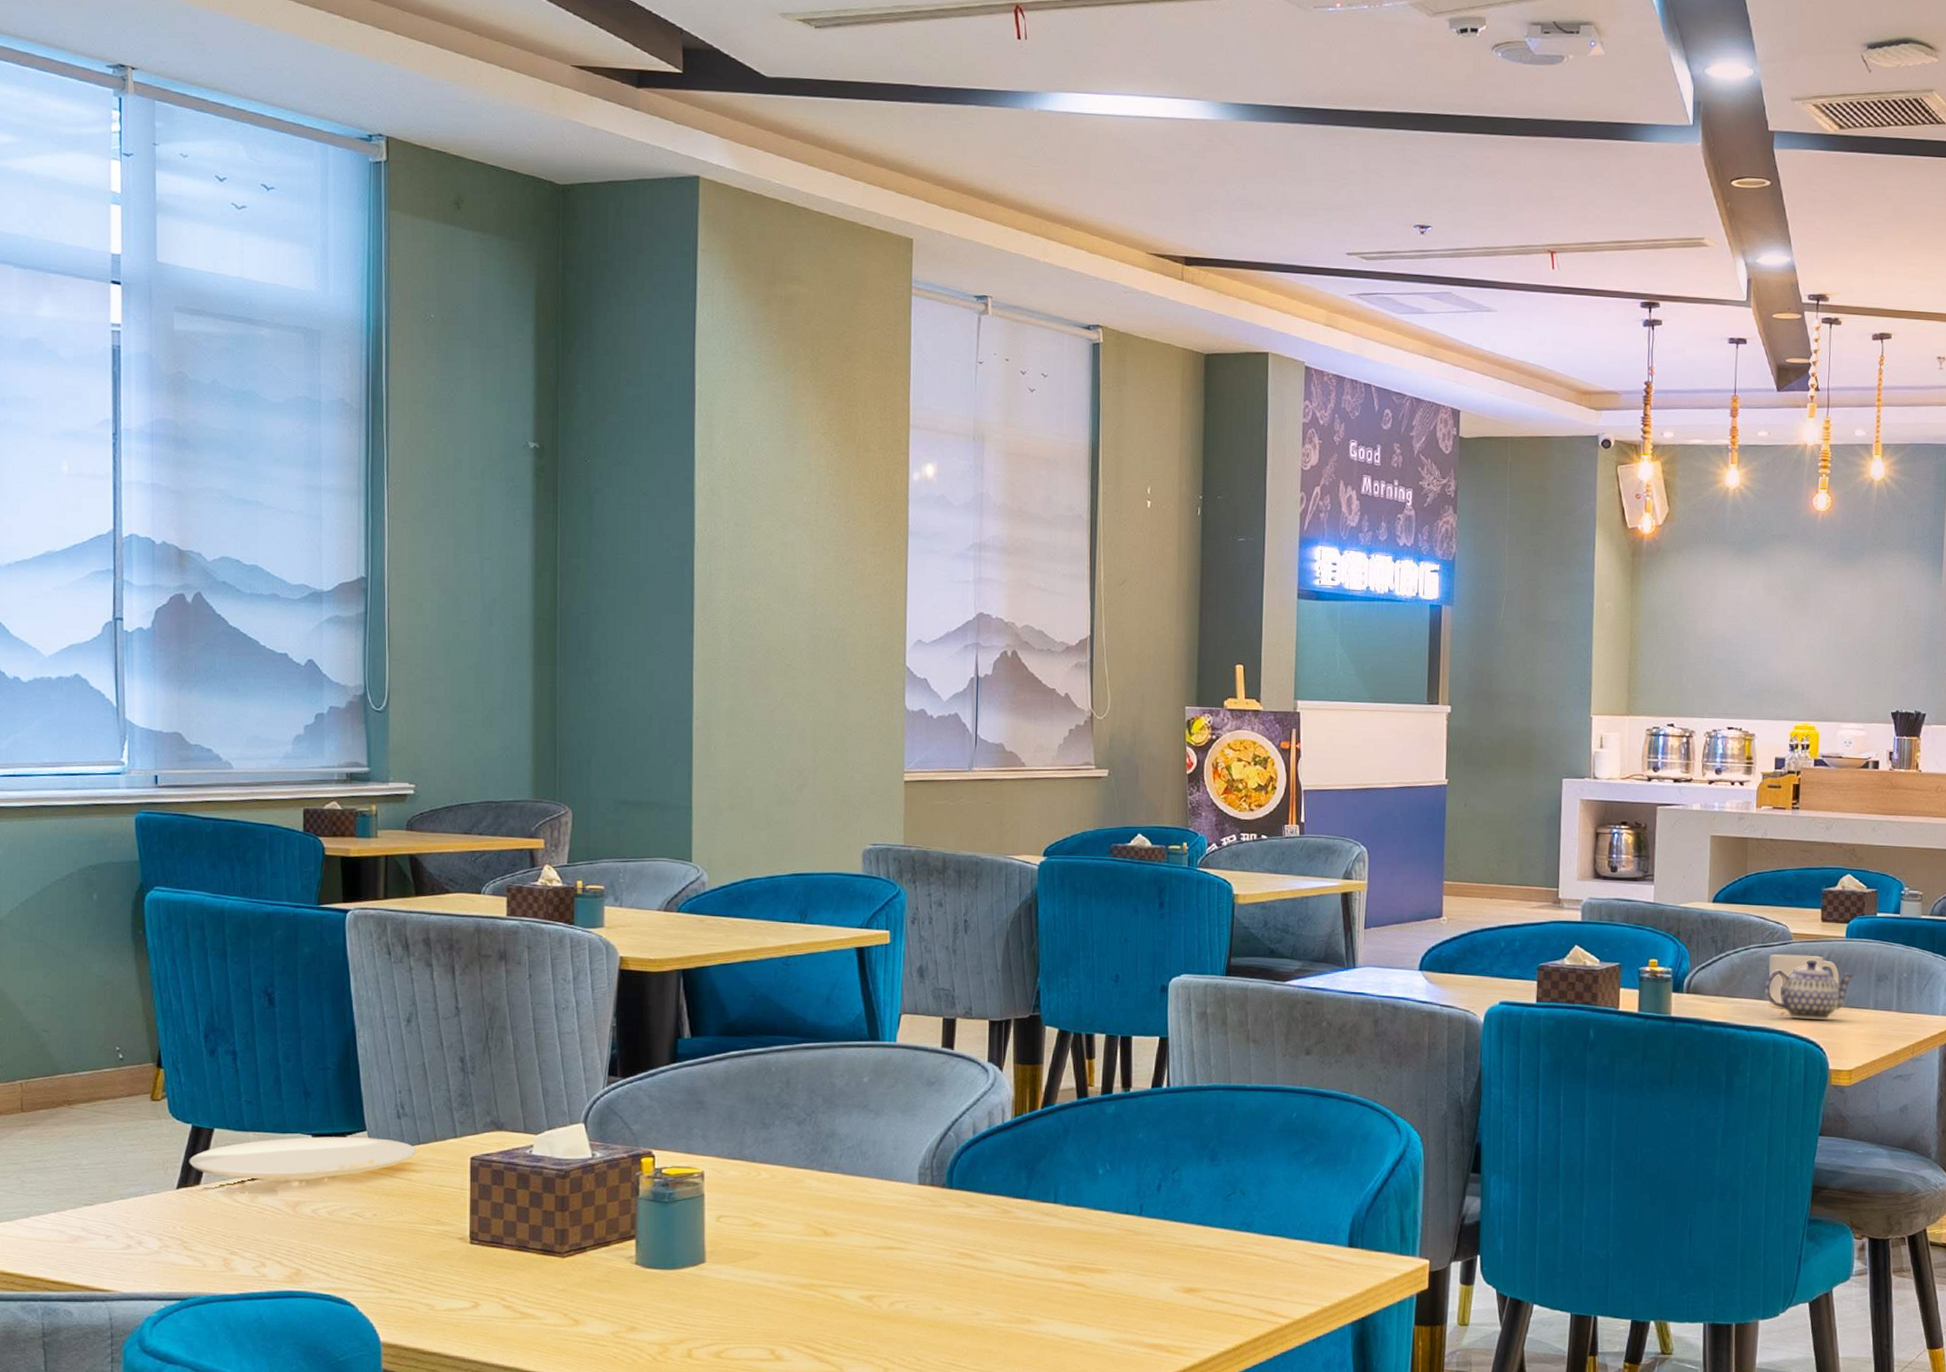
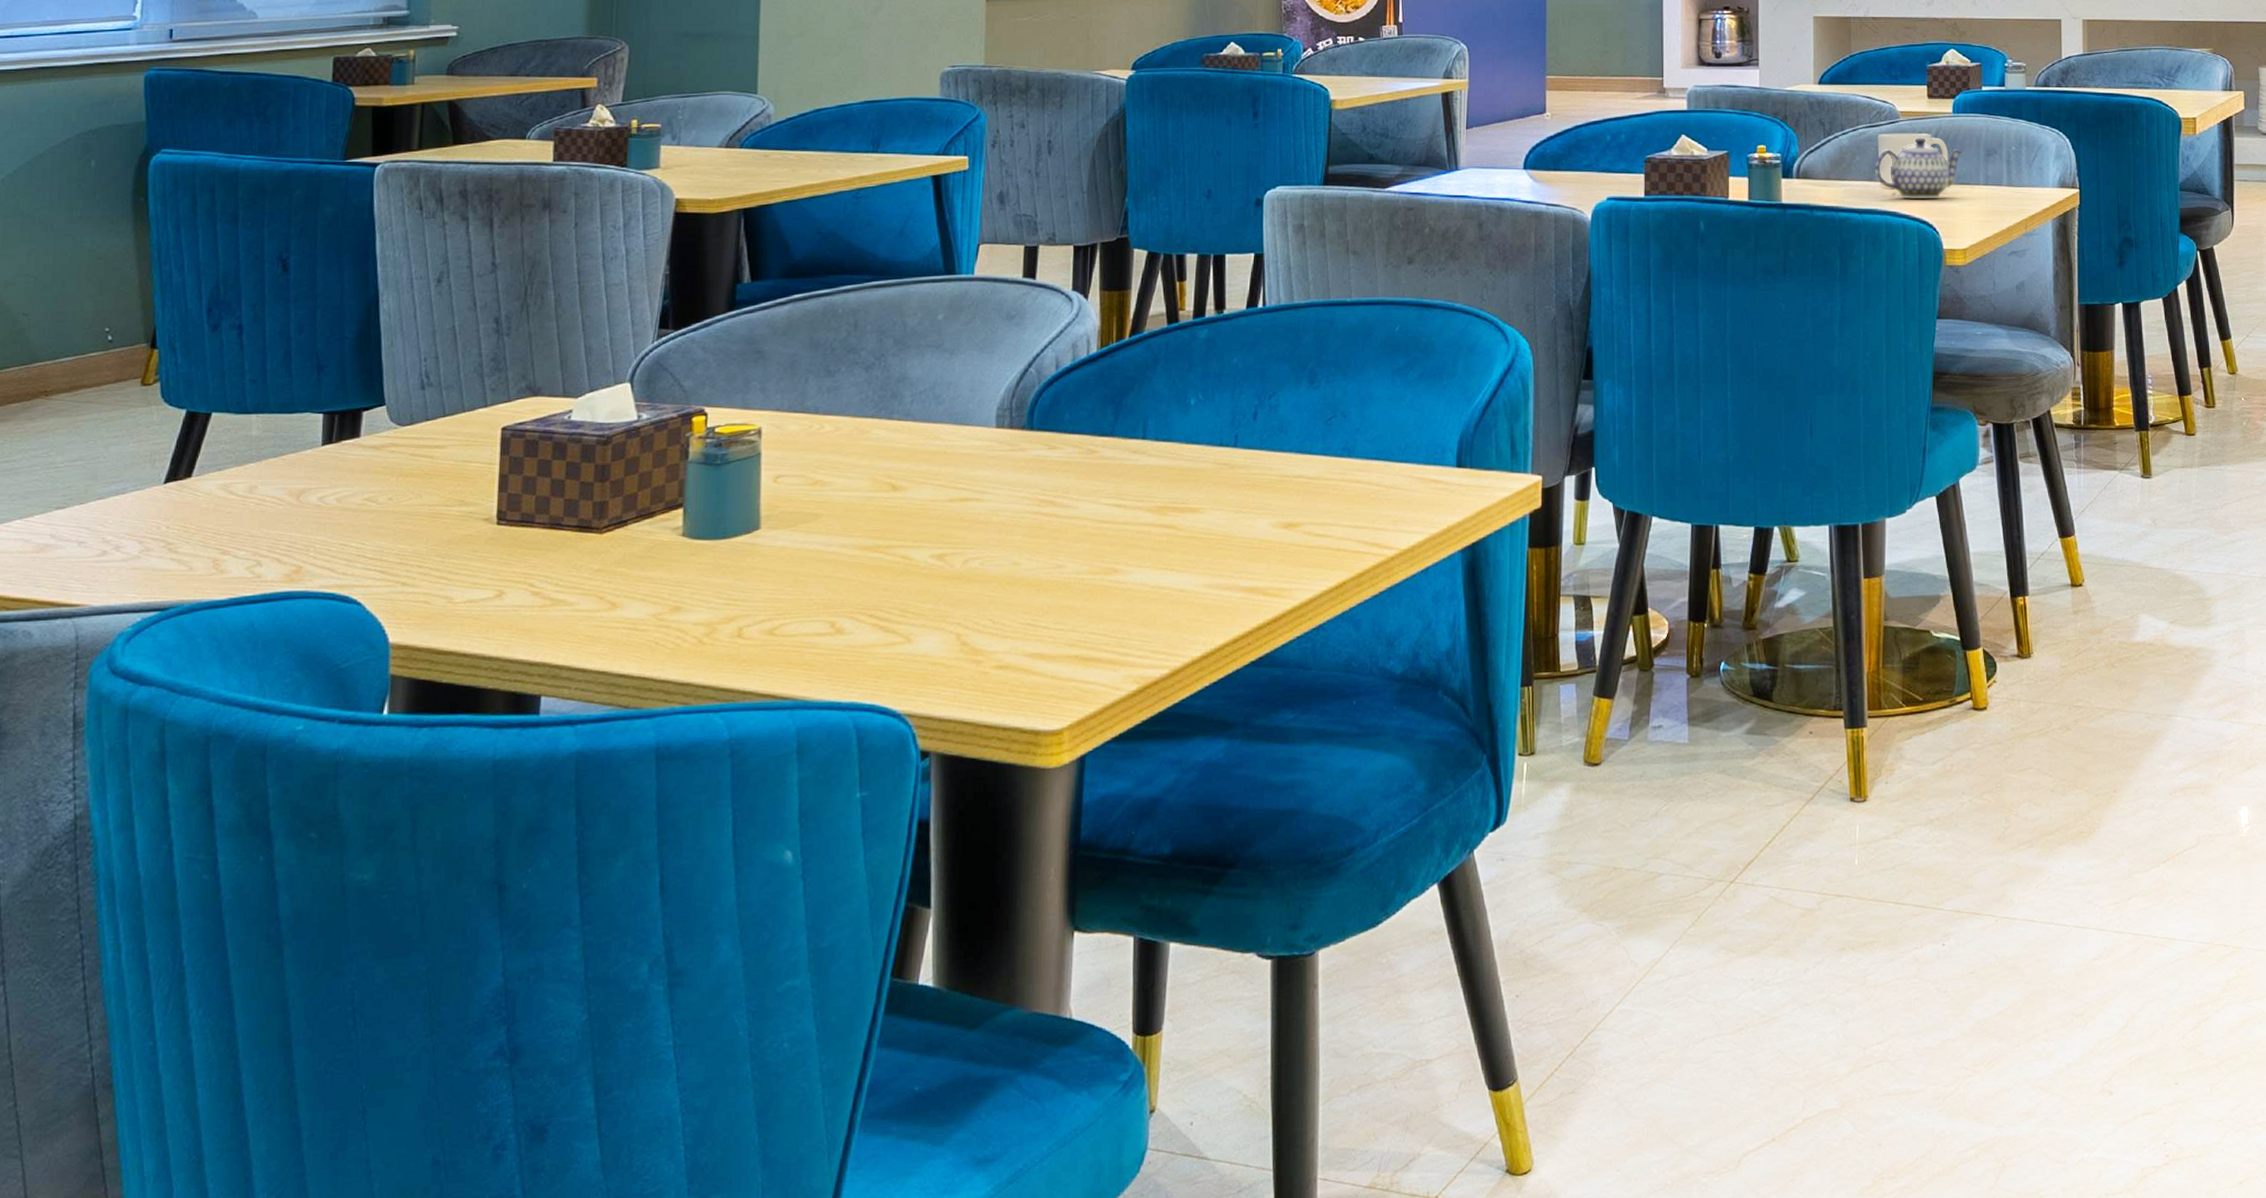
plate: present [189,1136,417,1181] -> none [180,412,441,467]

